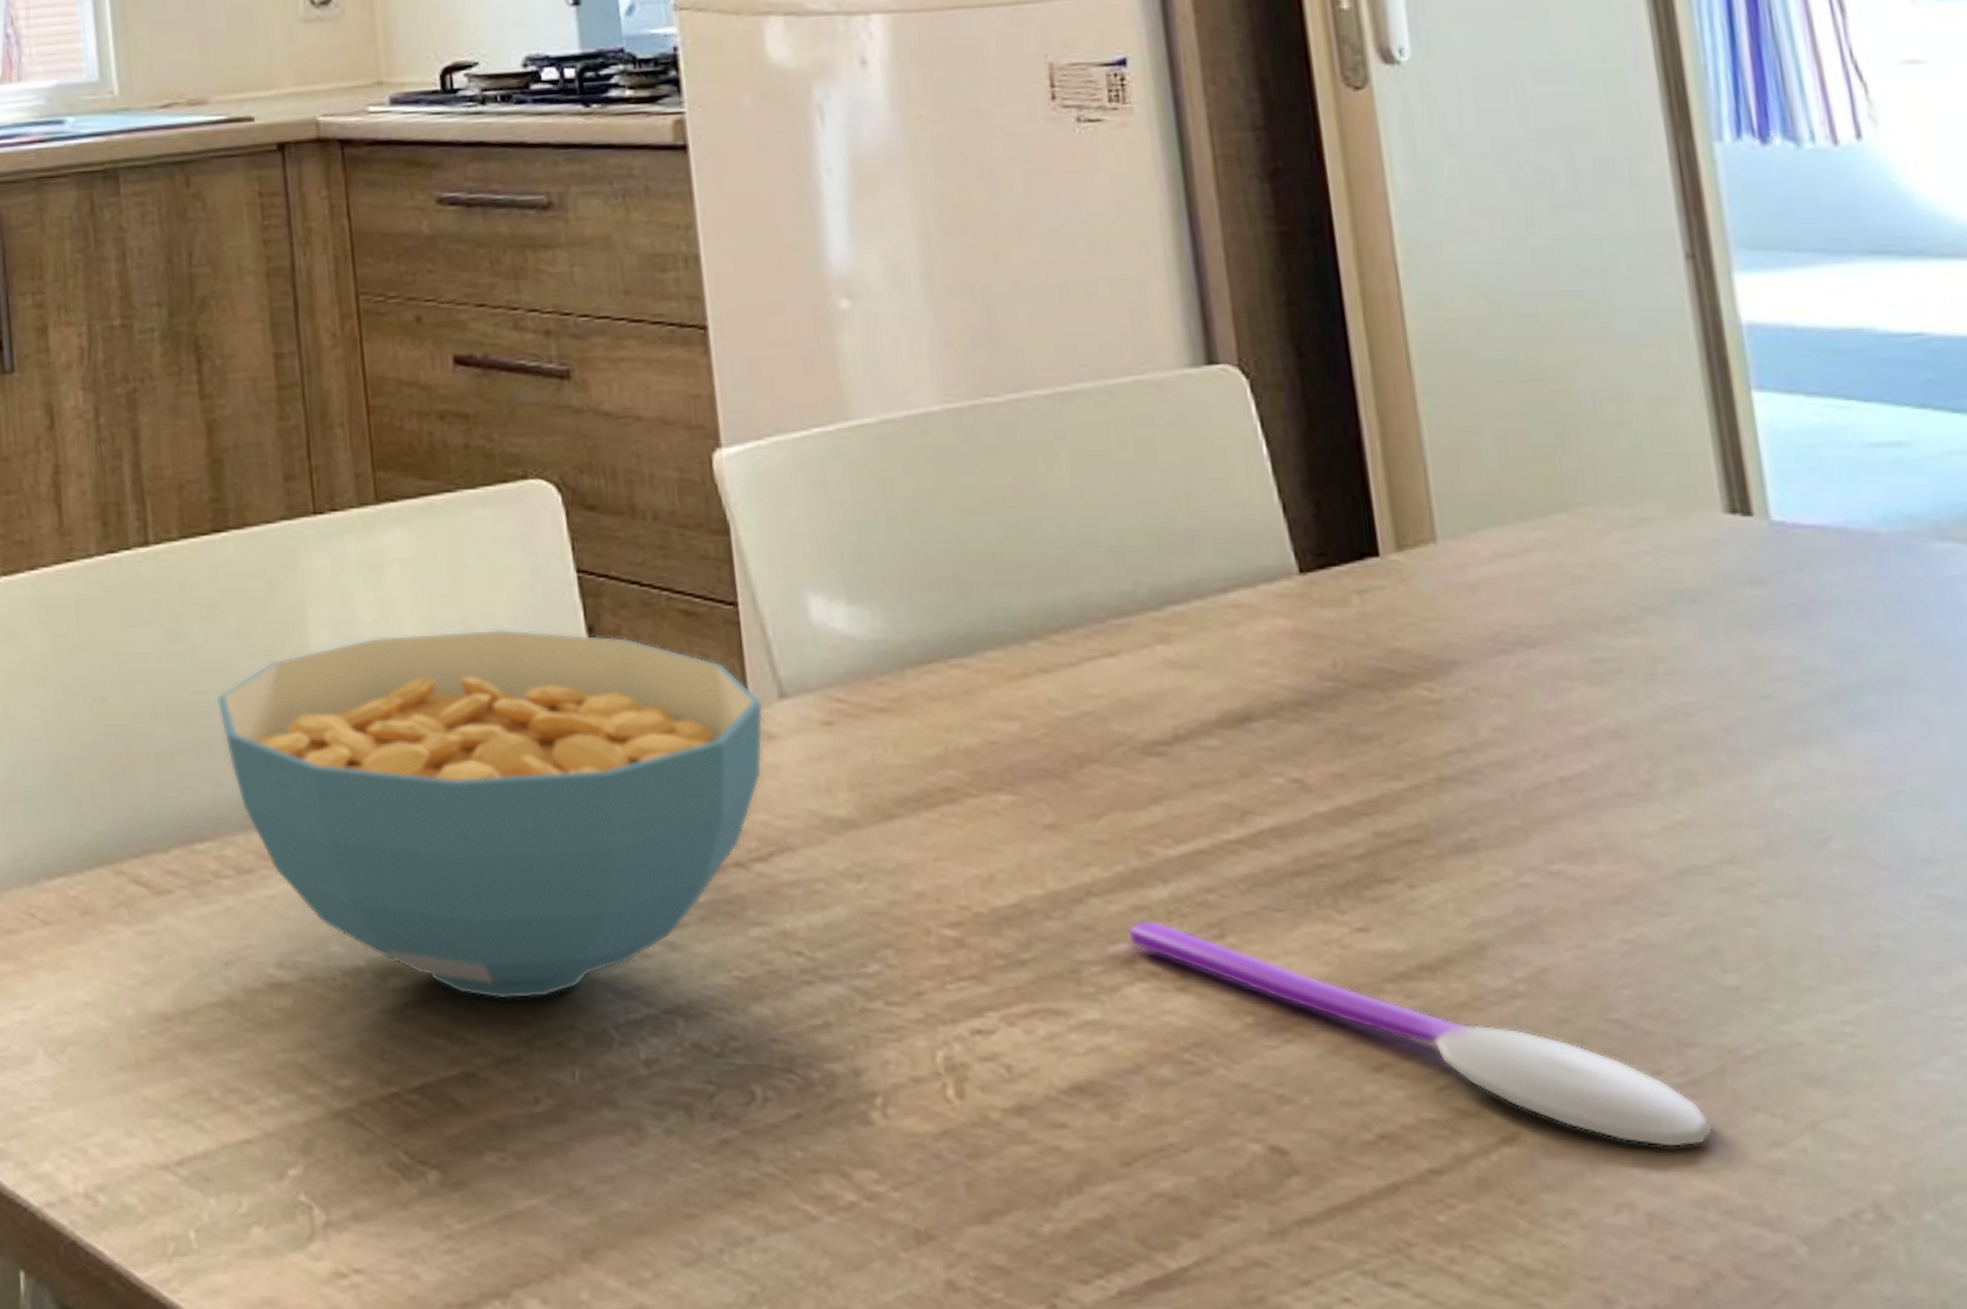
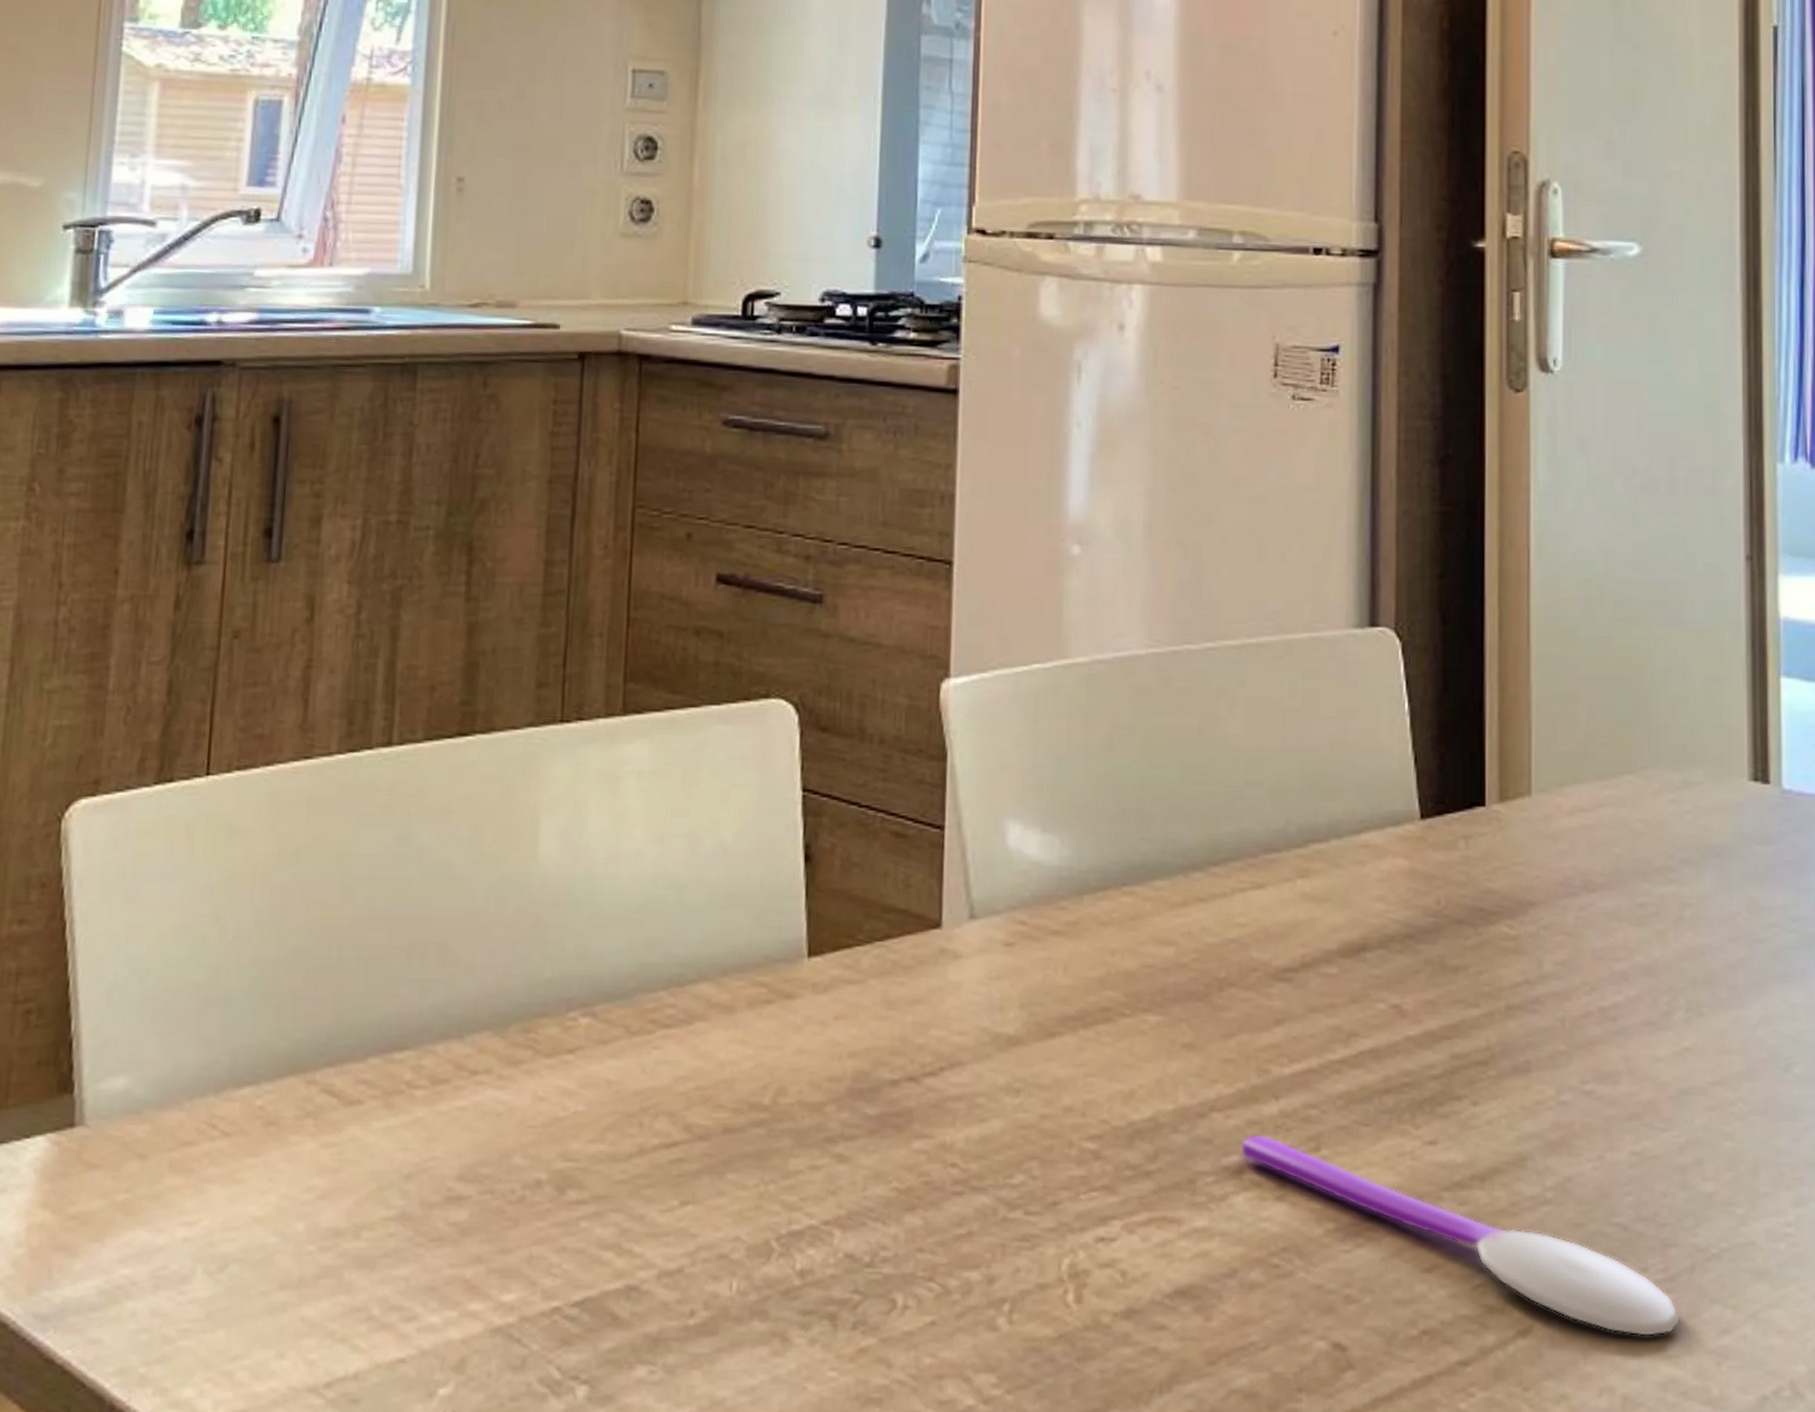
cereal bowl: present [217,629,764,999] -> none [437,843,954,1211]

